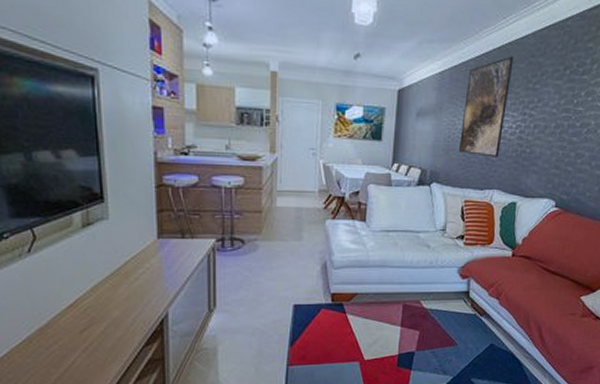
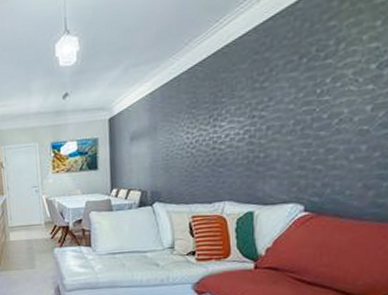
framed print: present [459,56,514,158] -> none [180,59,233,169]

